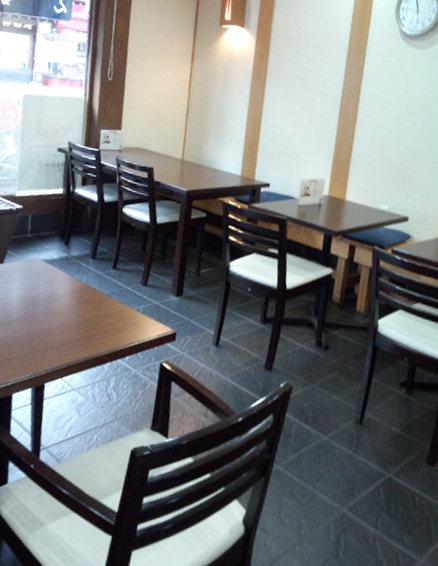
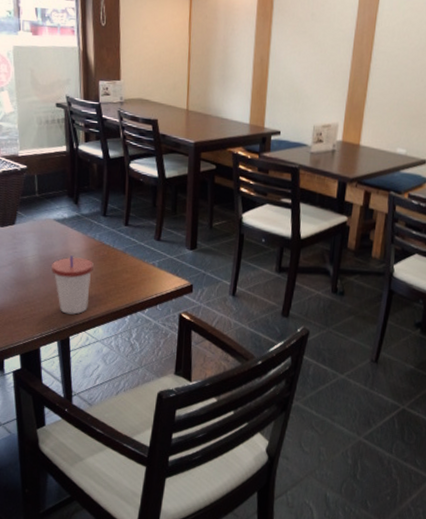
cup: none [34,297,78,360] -> present [52,255,94,315]

